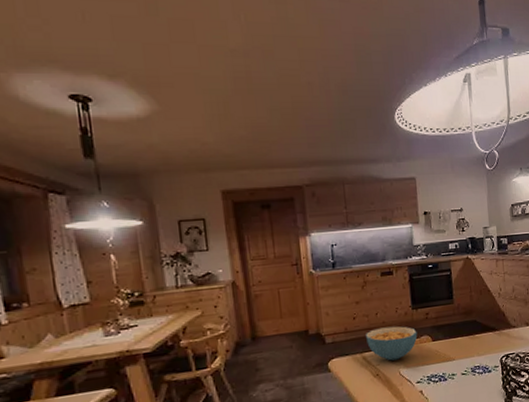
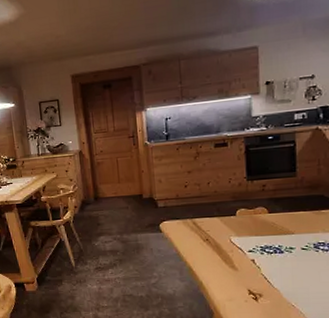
cereal bowl: present [366,326,418,361] -> none [197,196,252,228]

